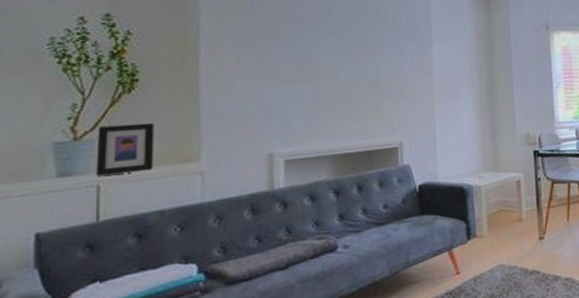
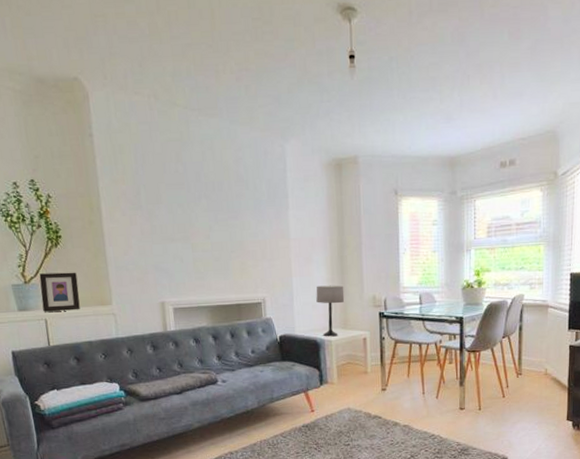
table lamp: none [462,123,495,182] -> present [316,285,345,337]

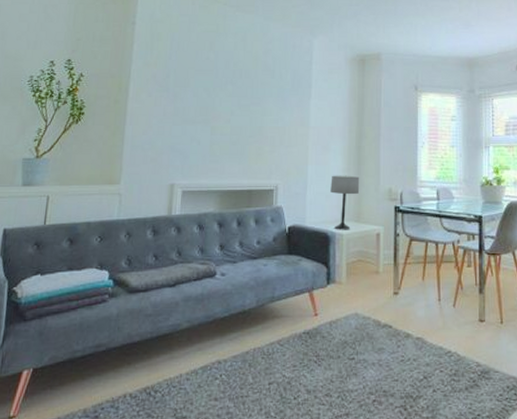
picture frame: present [39,272,80,312] -> none [48,148,91,188]

